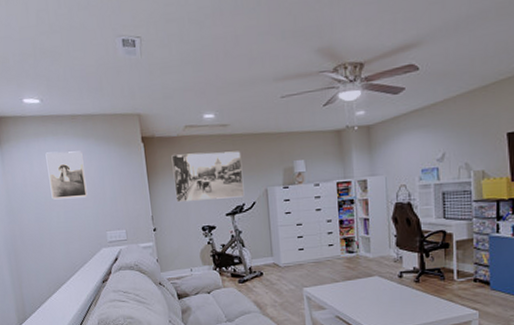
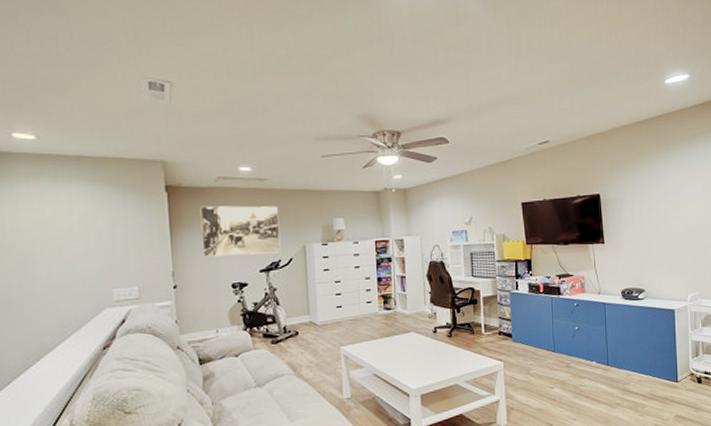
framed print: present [45,151,88,200] -> none [37,196,91,251]

